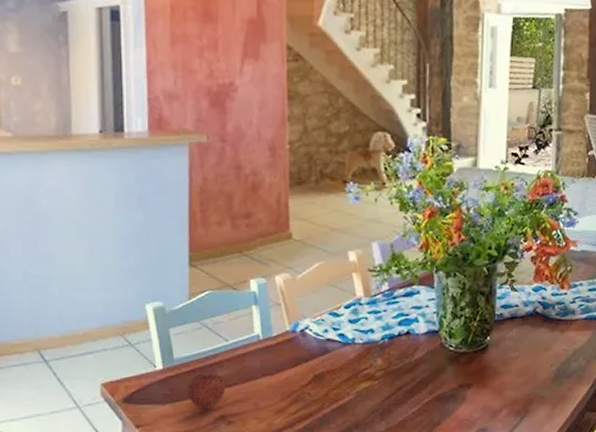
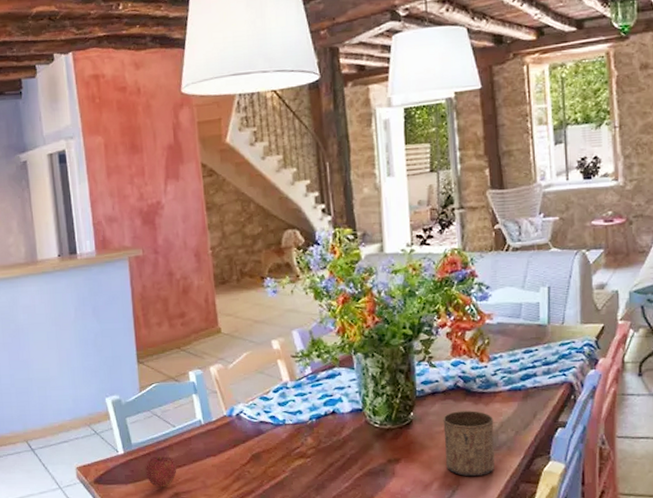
cup: none [517,337,568,404] -> present [443,411,495,477]

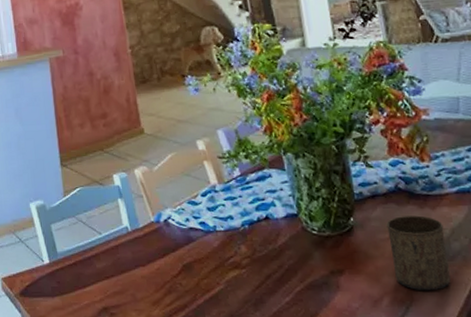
fruit: present [145,456,177,488] -> none [71,265,105,301]

